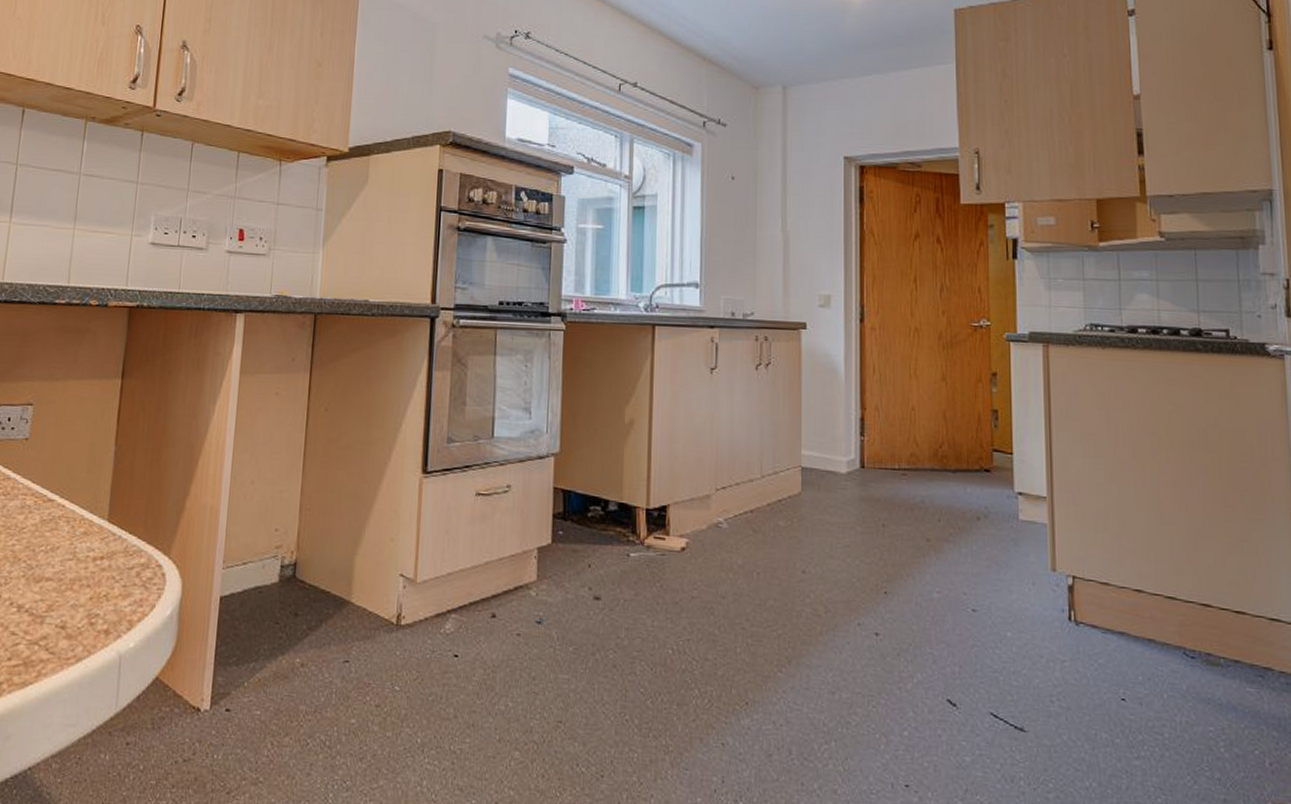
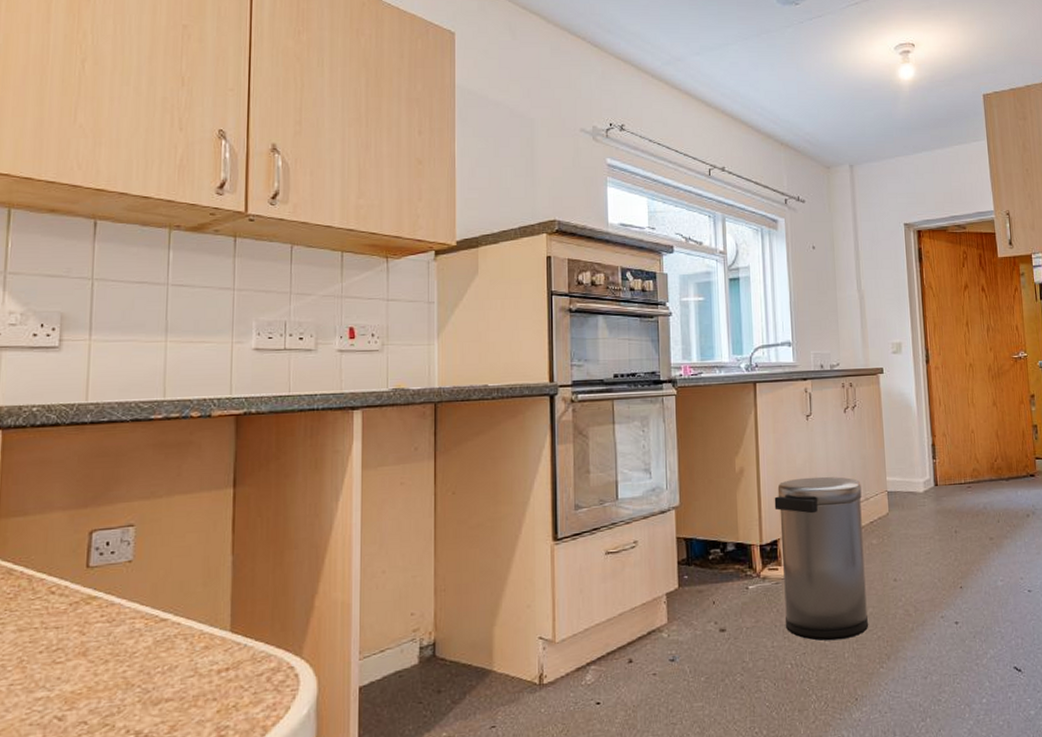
pedal bin: none [666,438,770,631] -> present [774,476,868,641]

